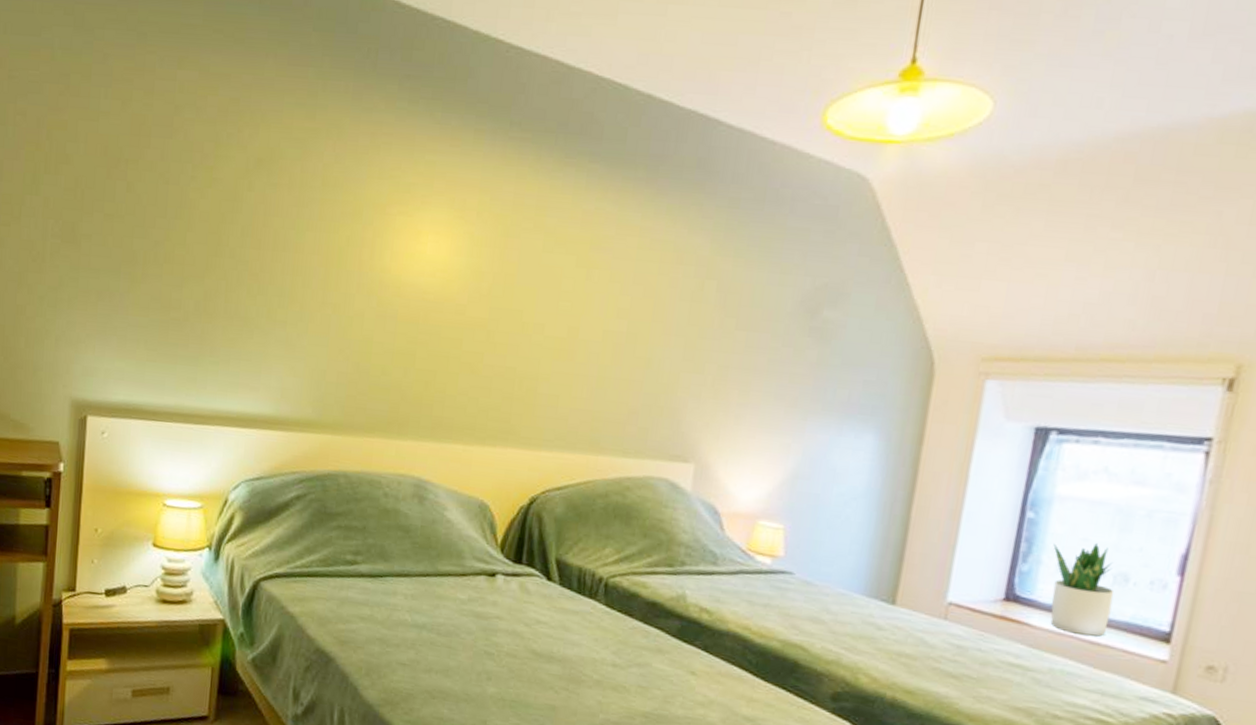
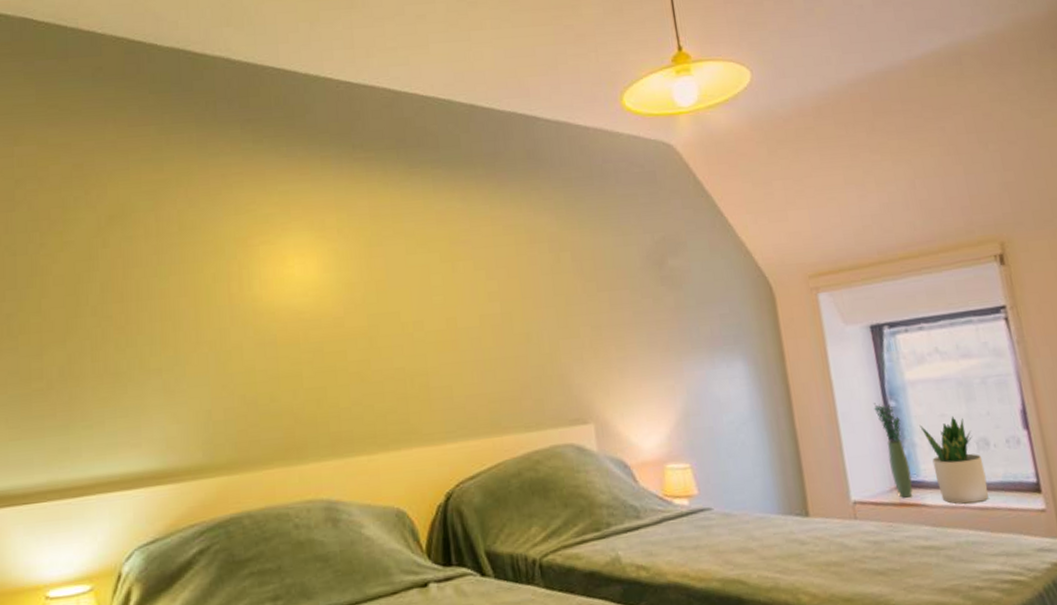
vase: none [1001,509,1033,613] -> present [873,403,913,498]

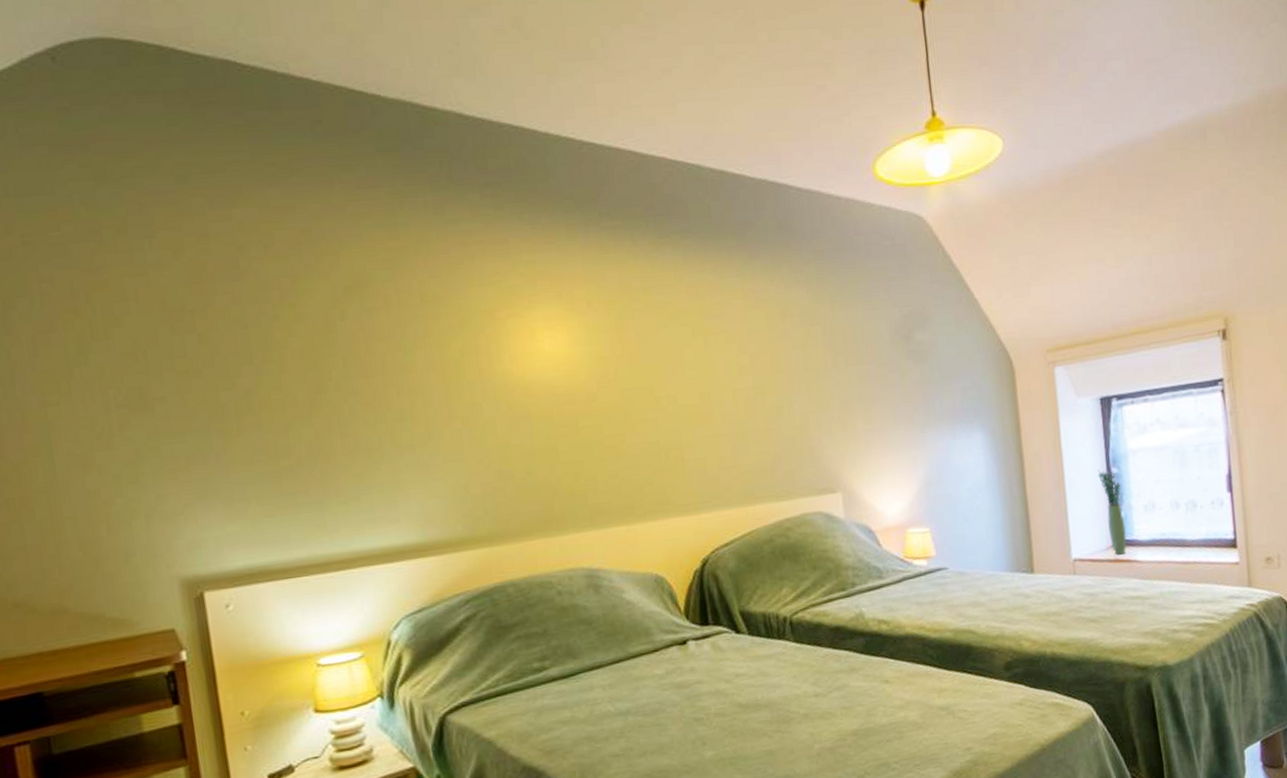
planter: present [919,415,988,504] -> none [1137,480,1192,559]

